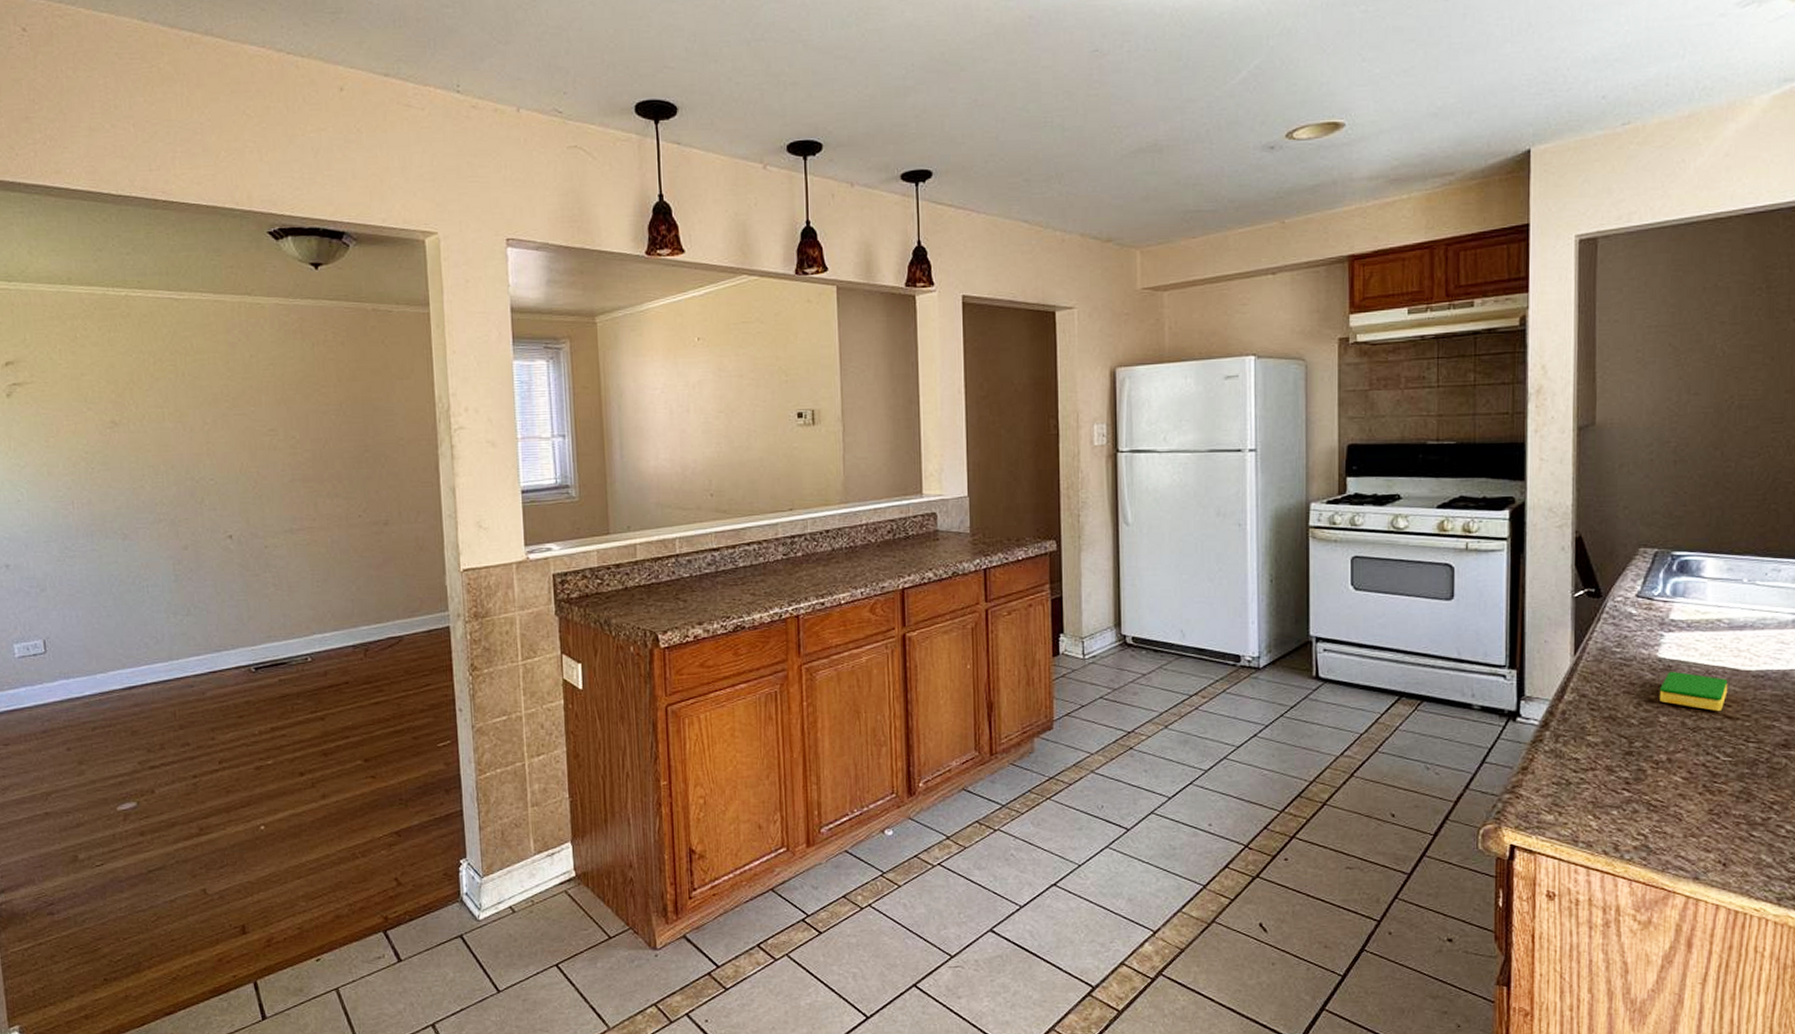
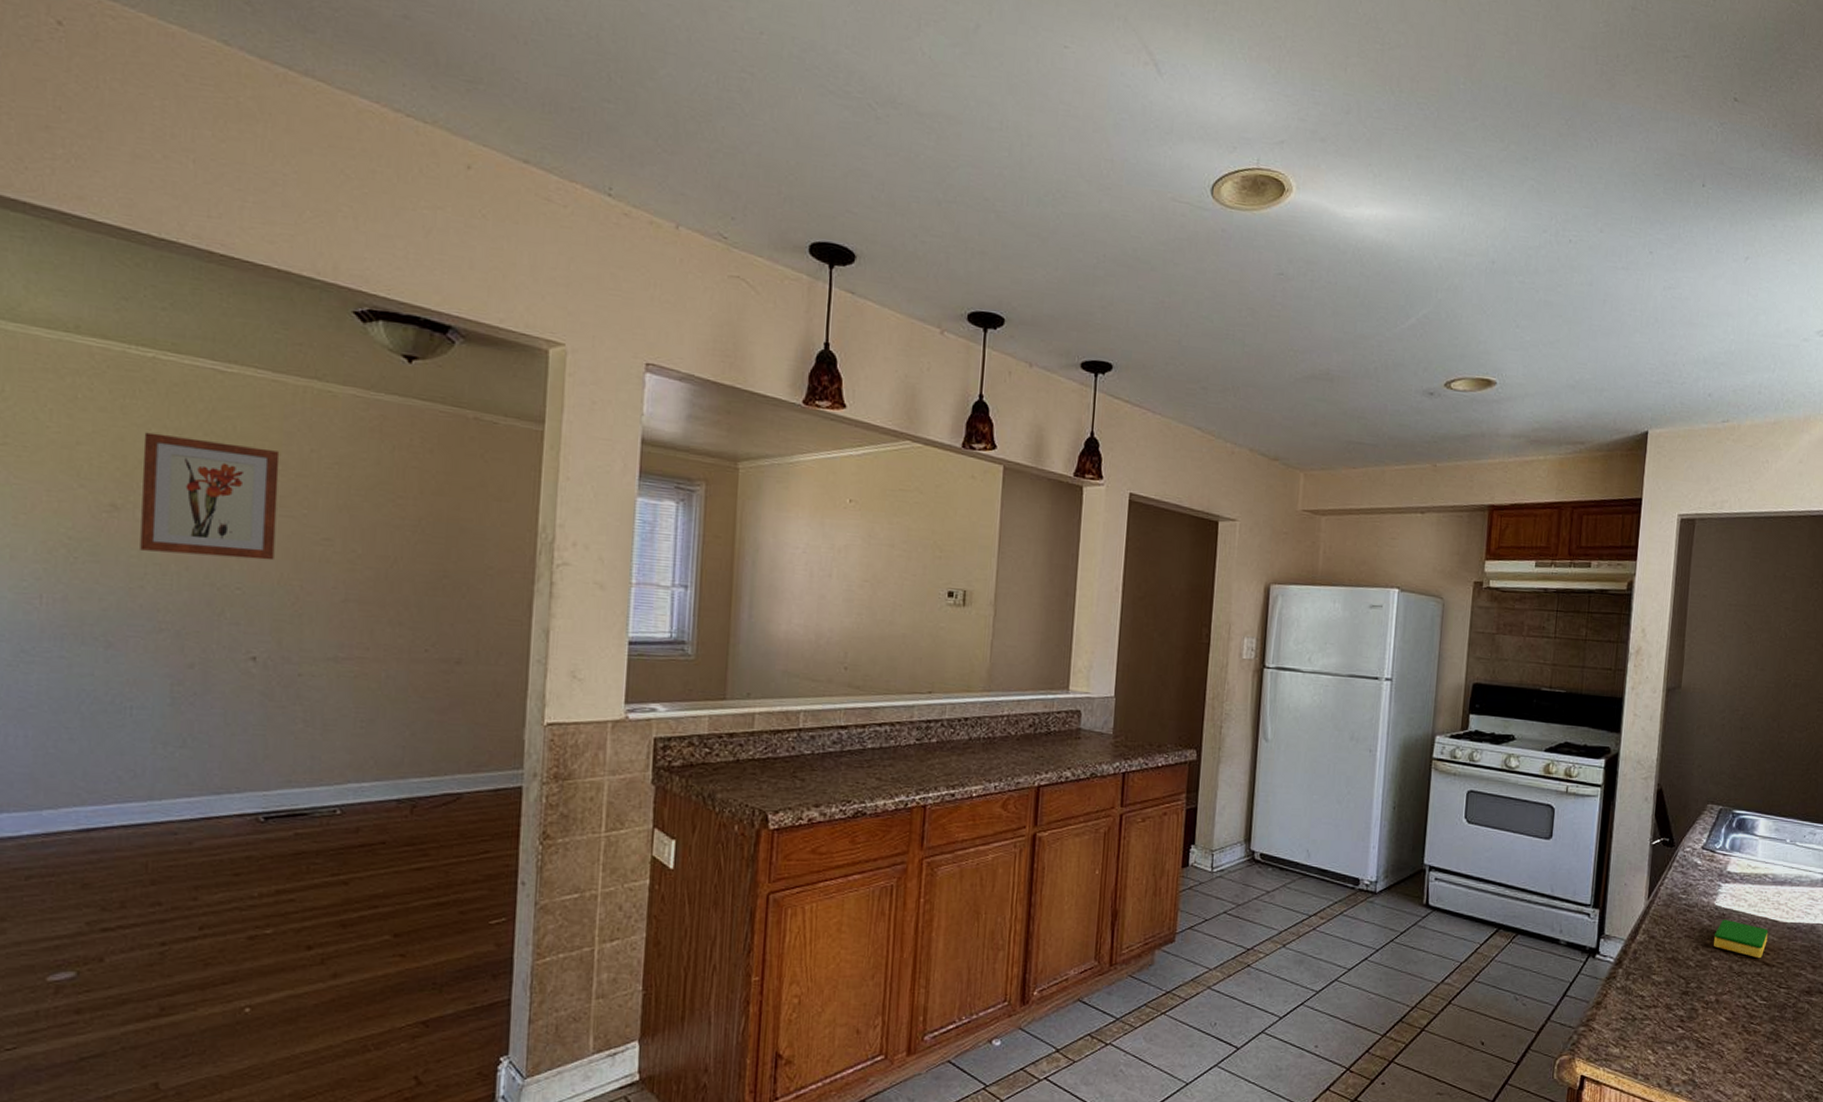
wall art: none [127,358,235,456] -> present [140,432,280,561]

